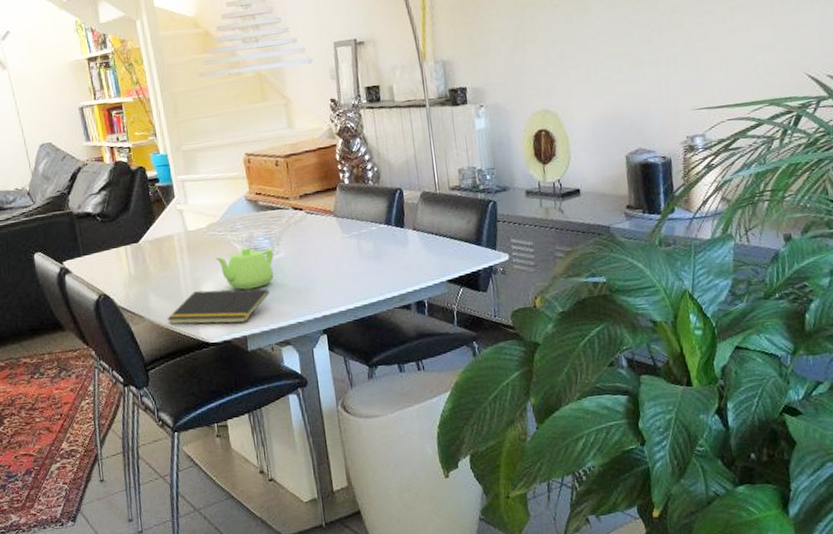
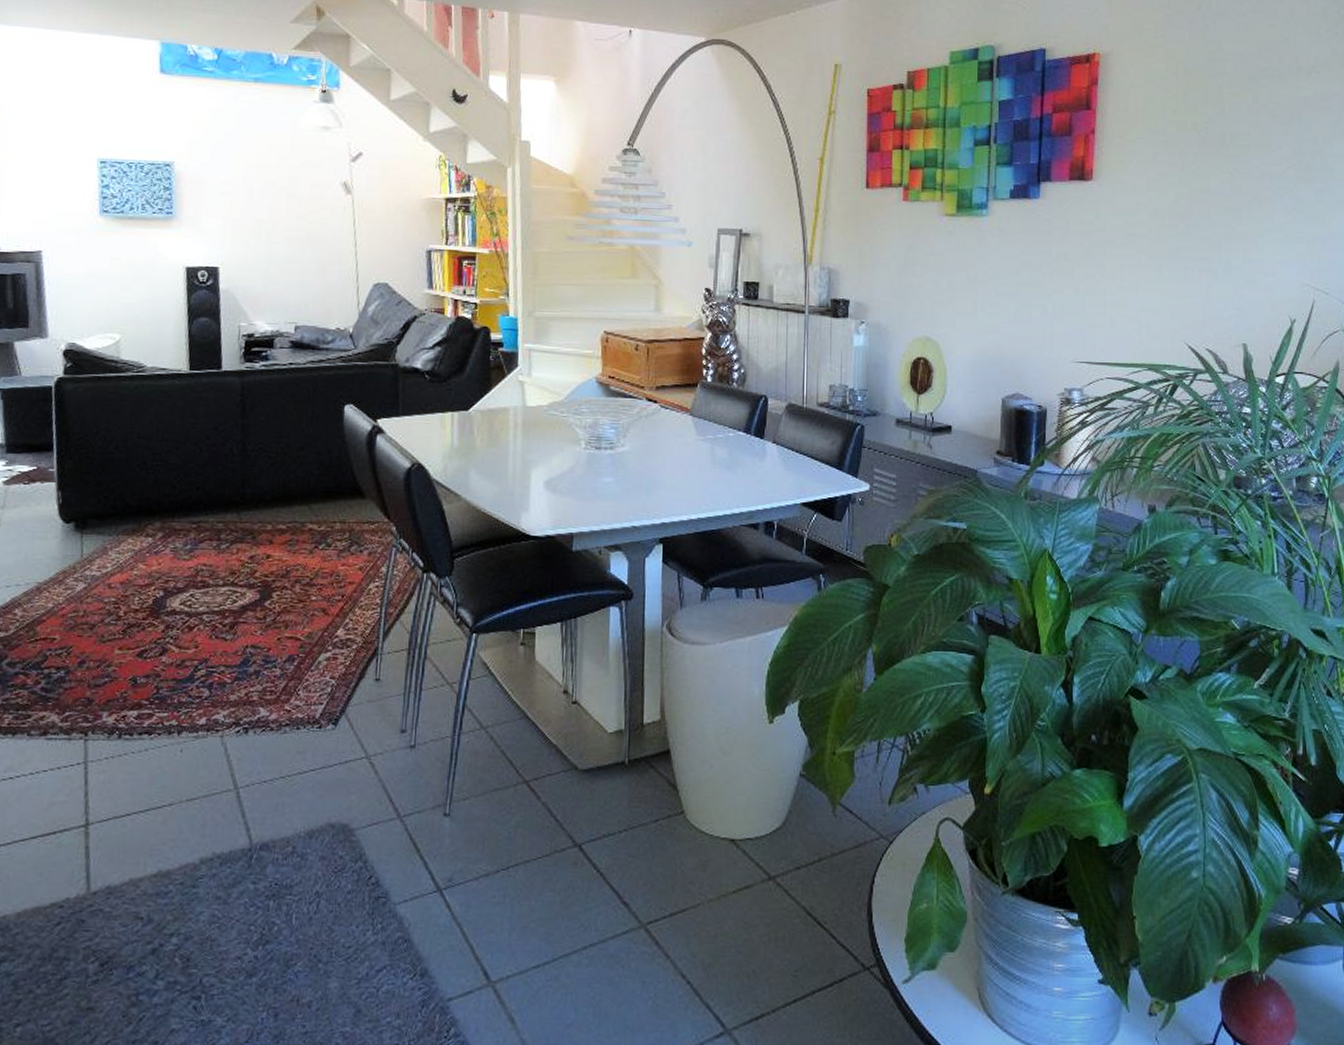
notepad: present [167,288,270,325] -> none [486,475,607,518]
teapot: present [215,247,274,290] -> none [552,435,619,482]

